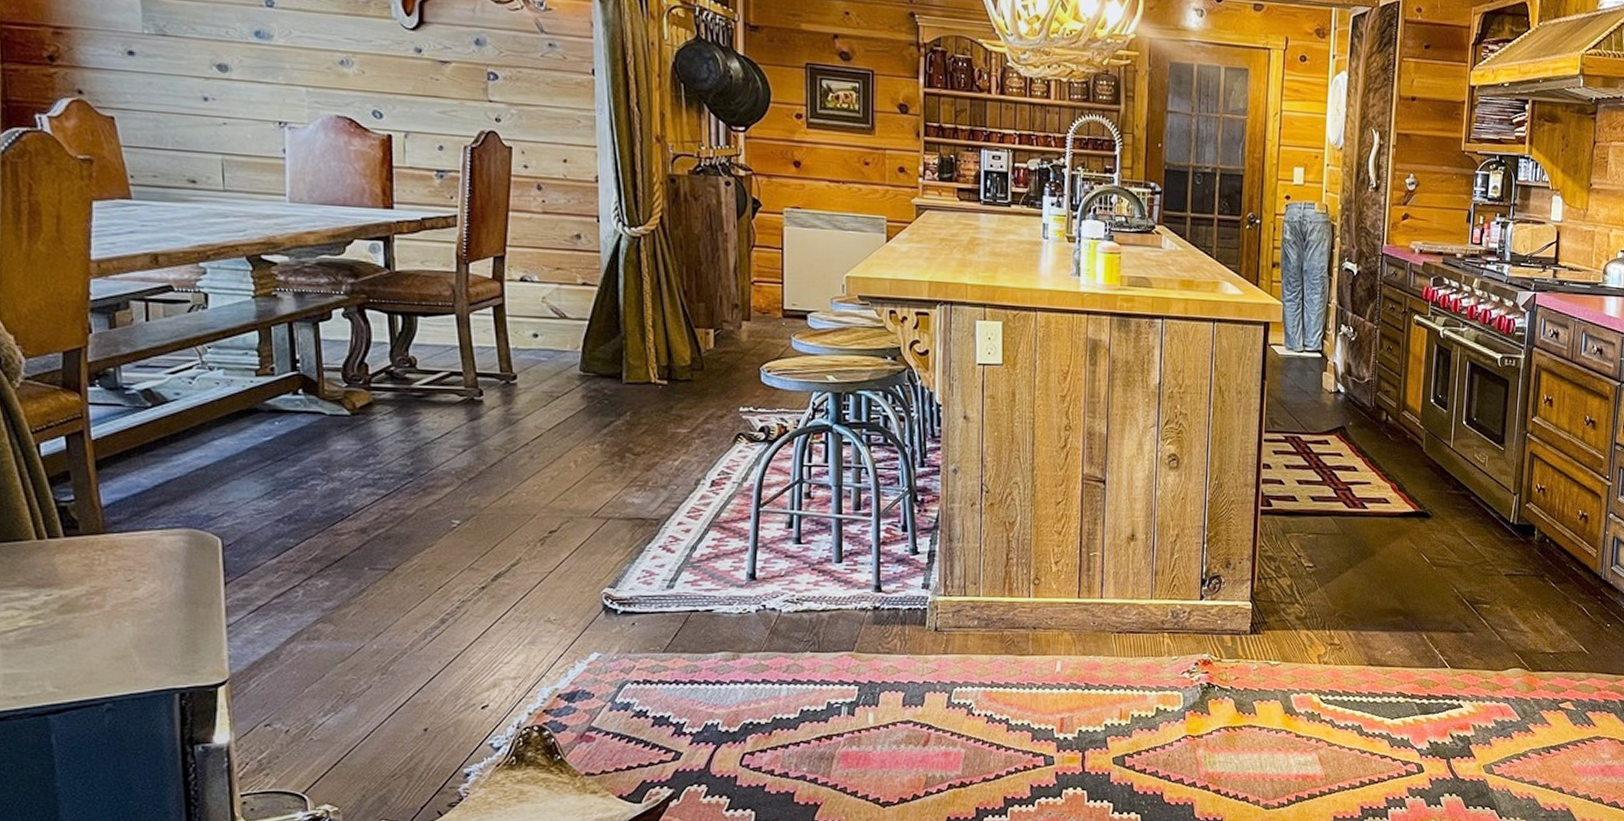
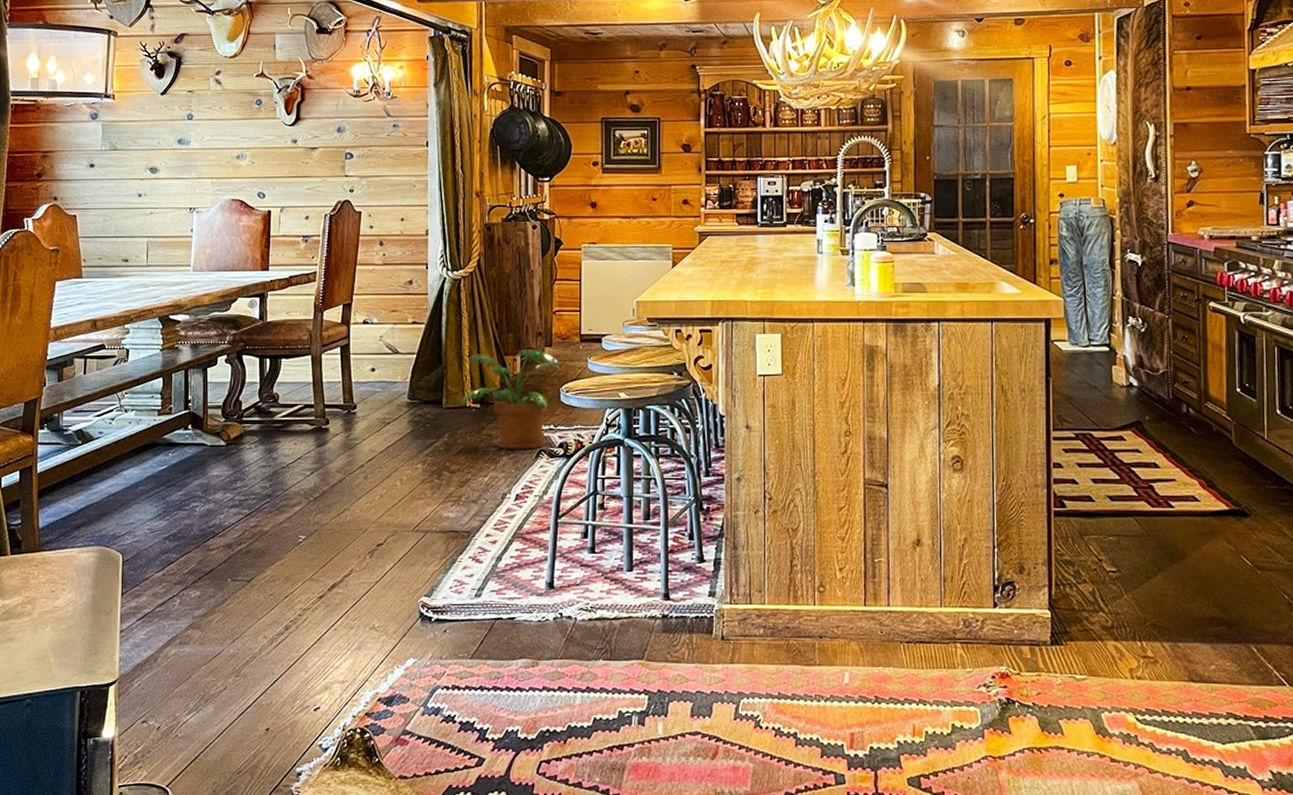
potted plant: none [644,322,761,433] -> present [460,350,561,449]

